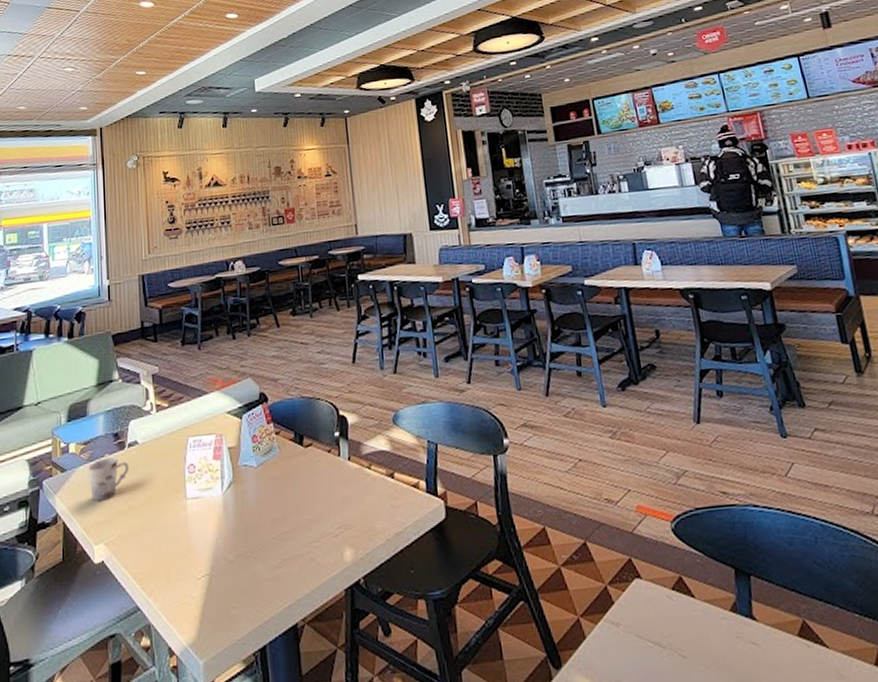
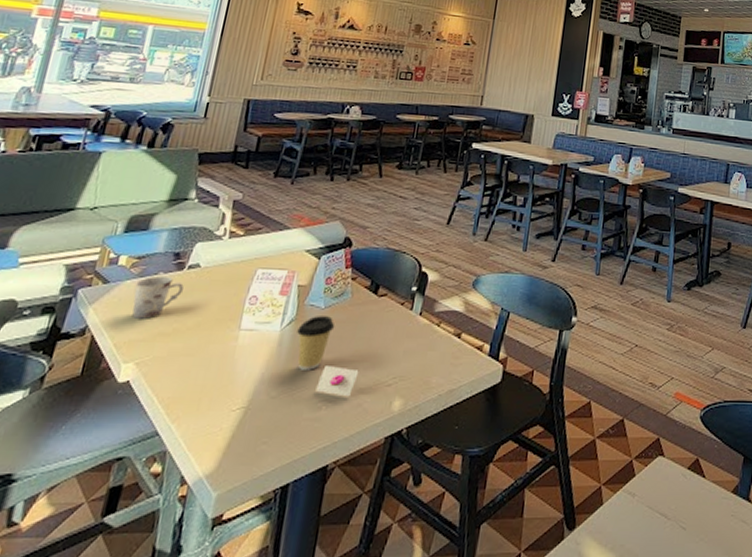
coffee cup: none [238,474,272,531] -> present [297,316,335,370]
donut: none [268,523,305,553] -> present [315,366,359,397]

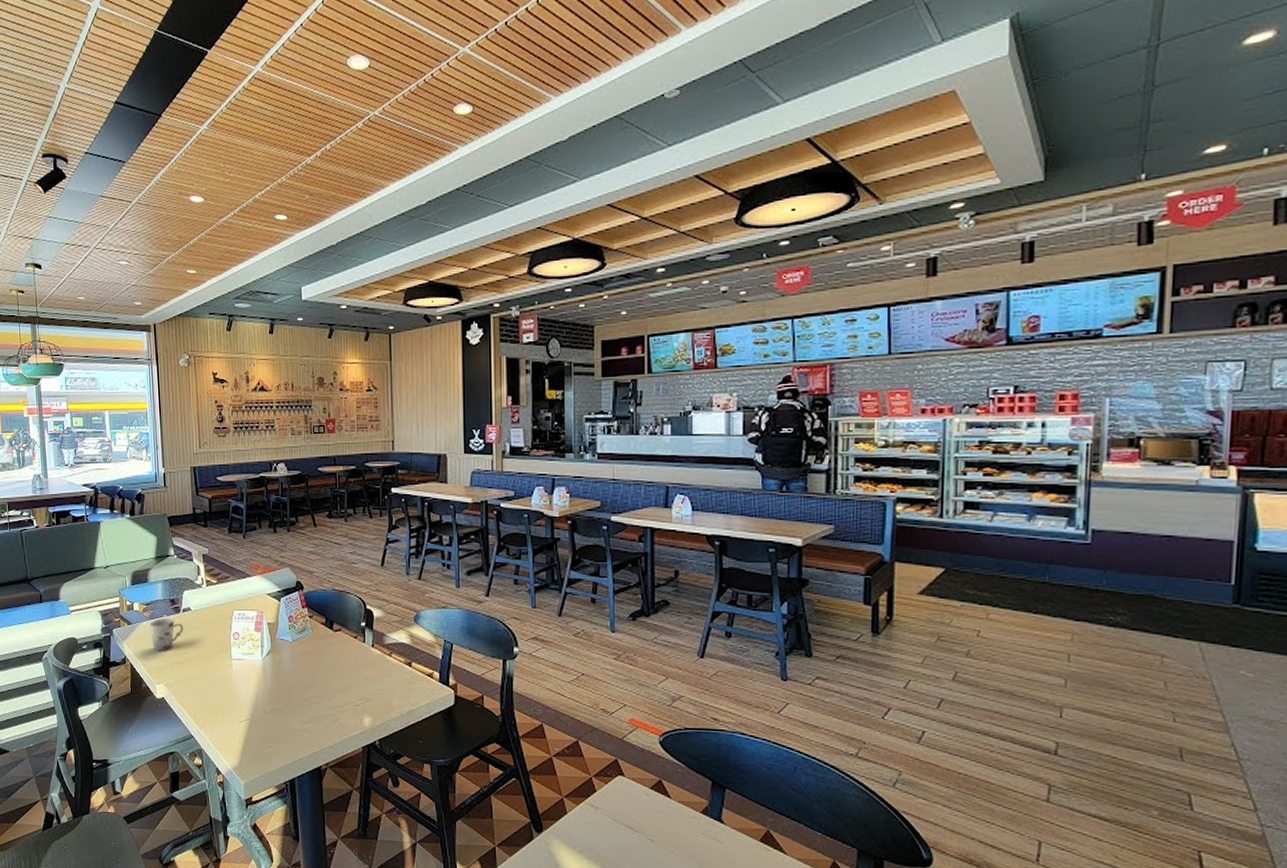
coffee cup: present [297,316,335,370] -> none [275,648,304,692]
donut: present [315,366,359,397] -> none [299,688,331,714]

